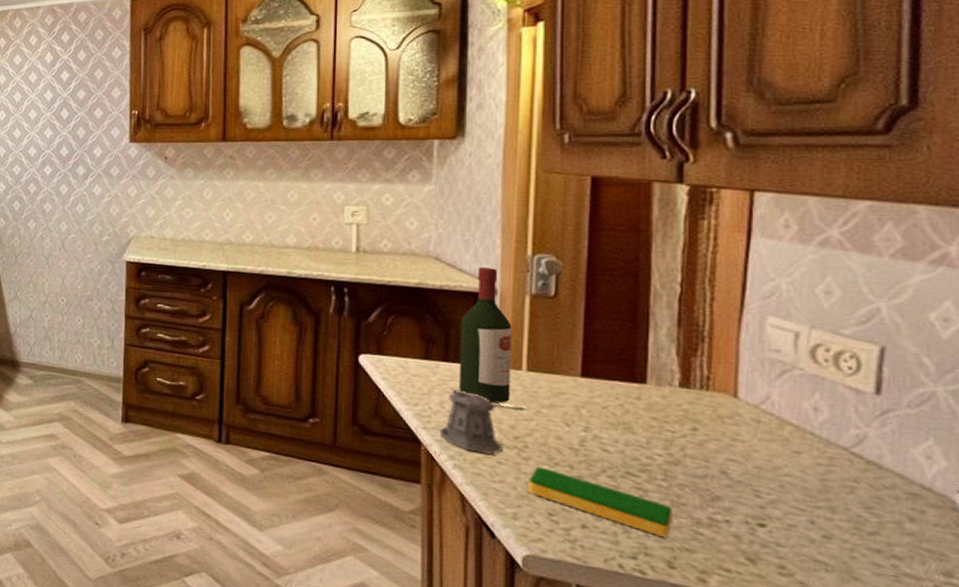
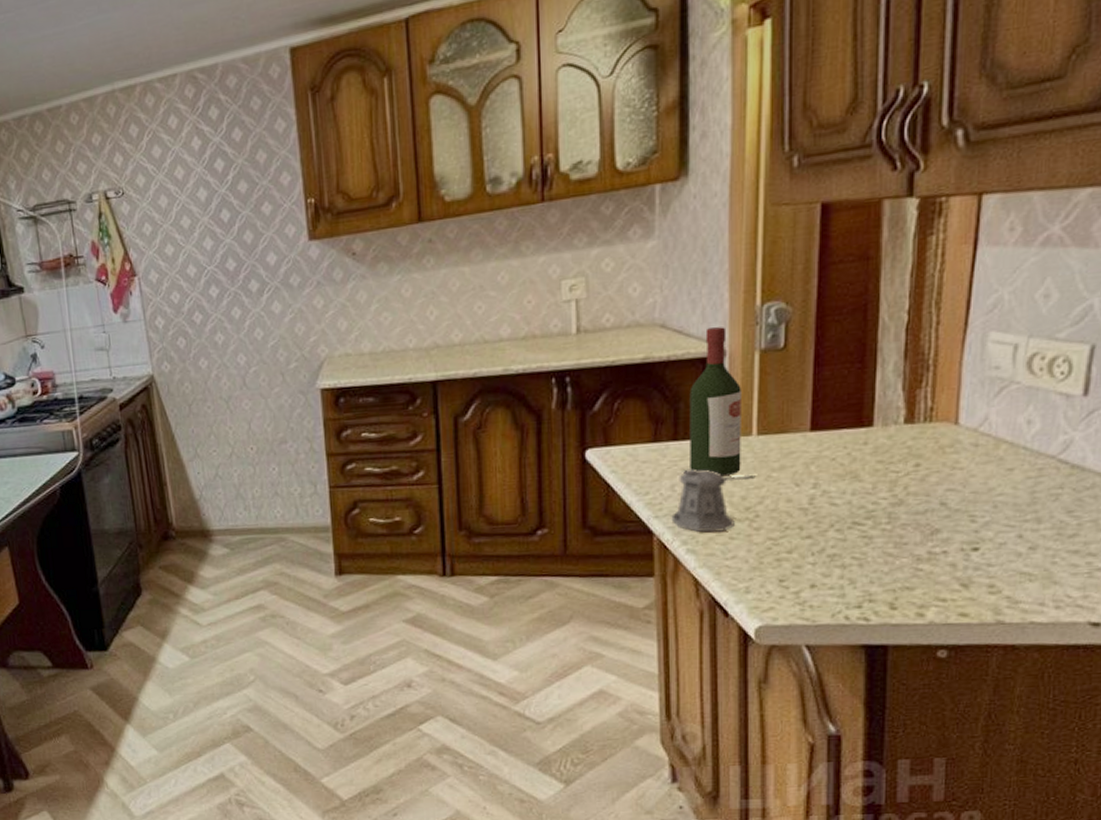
dish sponge: present [529,466,672,538] -> none [760,534,895,581]

